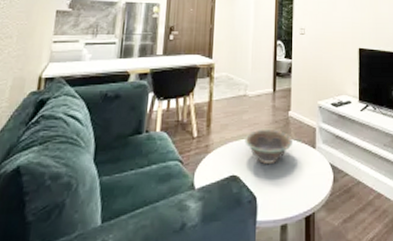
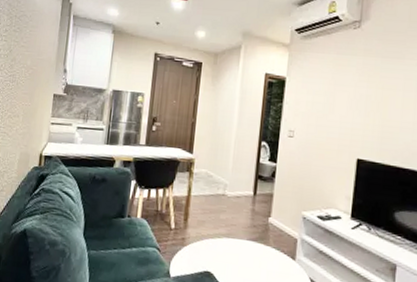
decorative bowl: present [245,128,292,164] -> none [220,231,271,267]

